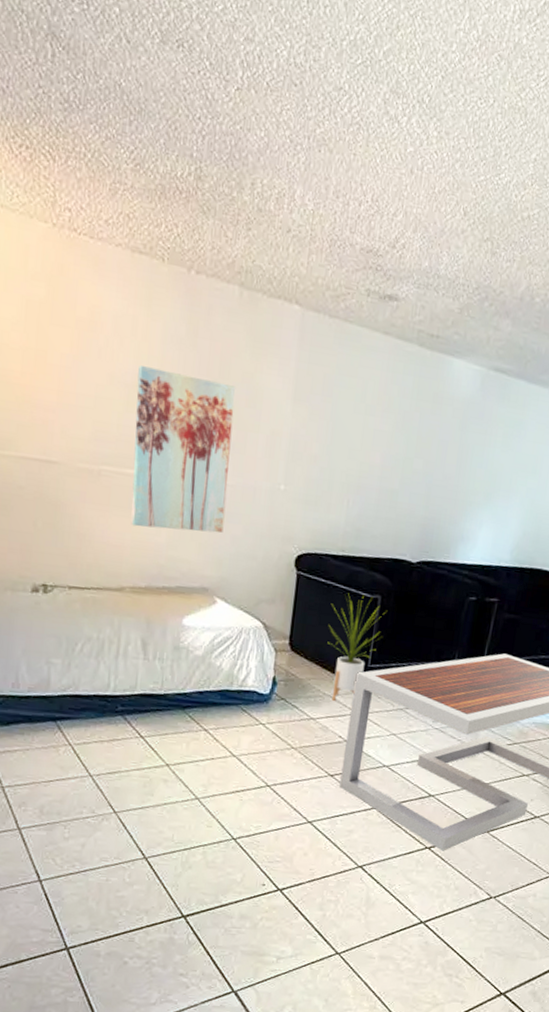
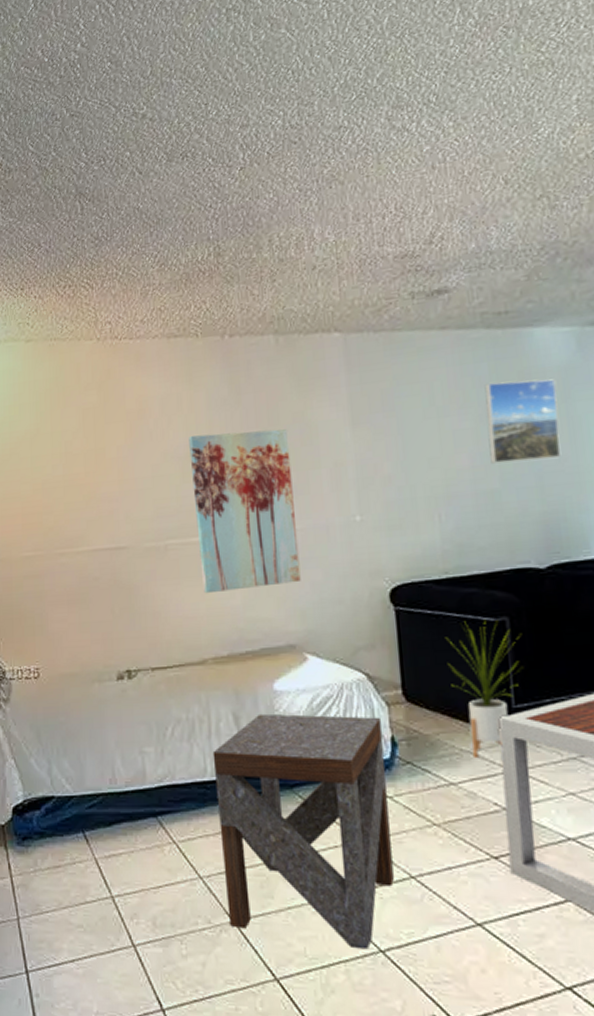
side table: none [111,643,267,837] -> present [212,713,394,950]
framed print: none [396,396,460,476] -> present [484,379,561,464]

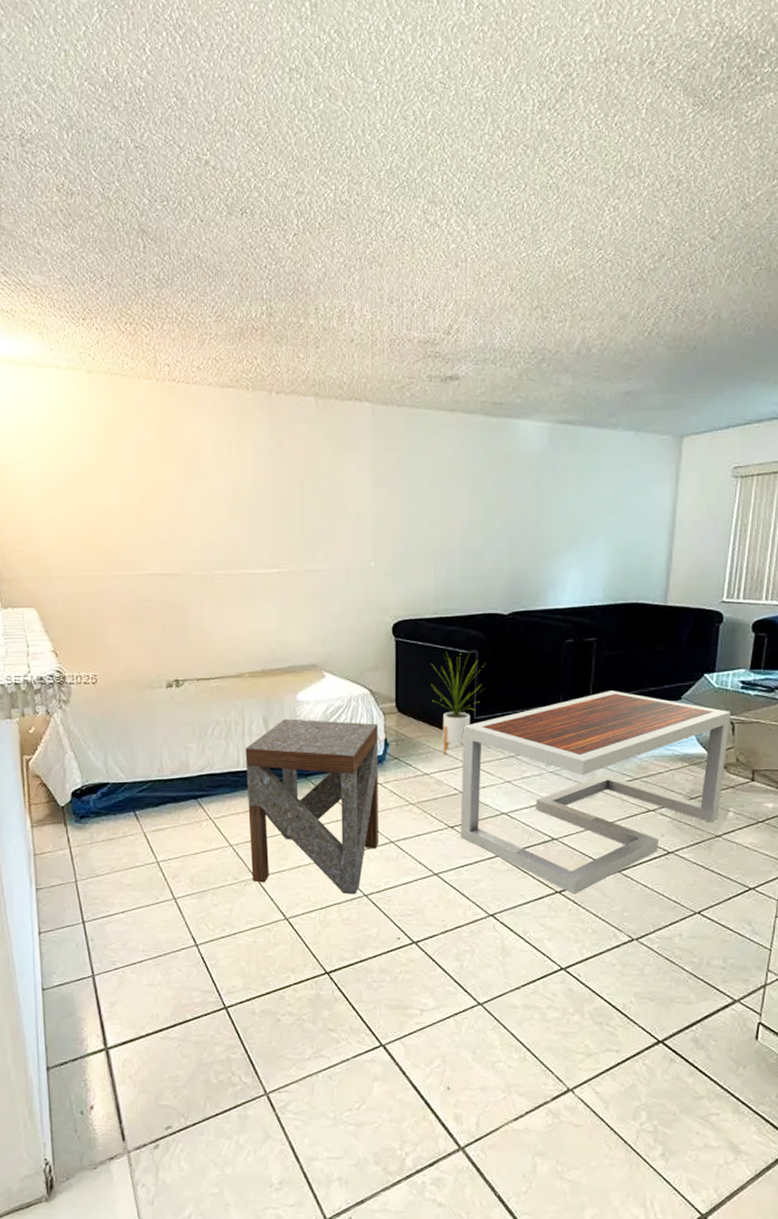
wall art: present [189,429,301,594] -> none [237,480,324,619]
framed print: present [484,379,561,464] -> none [477,462,531,529]

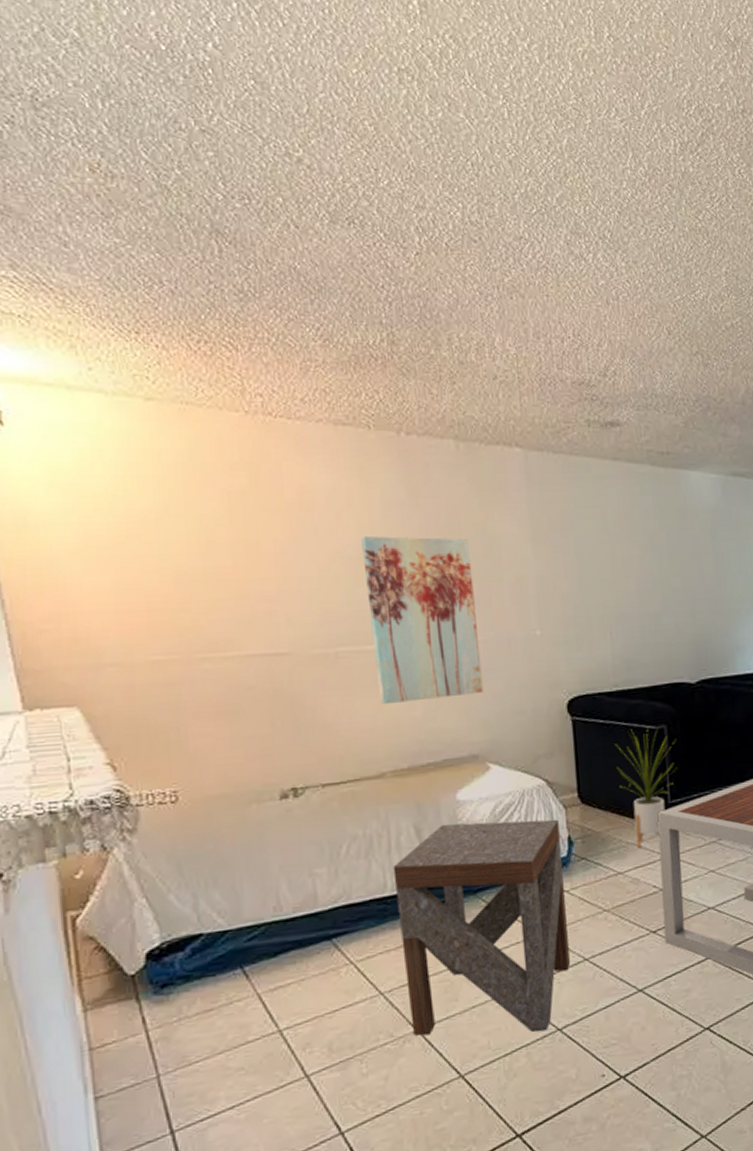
wall art: none [237,480,324,619] -> present [361,536,483,705]

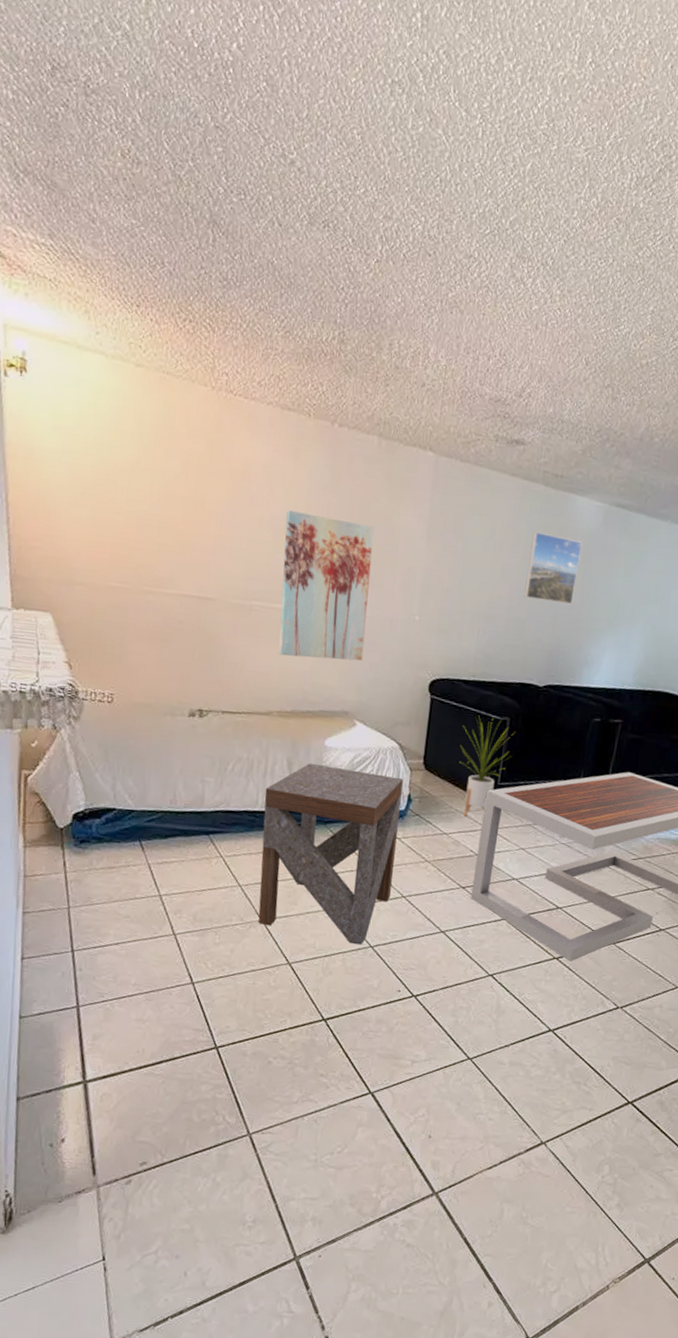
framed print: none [649,516,709,589] -> present [524,532,583,605]

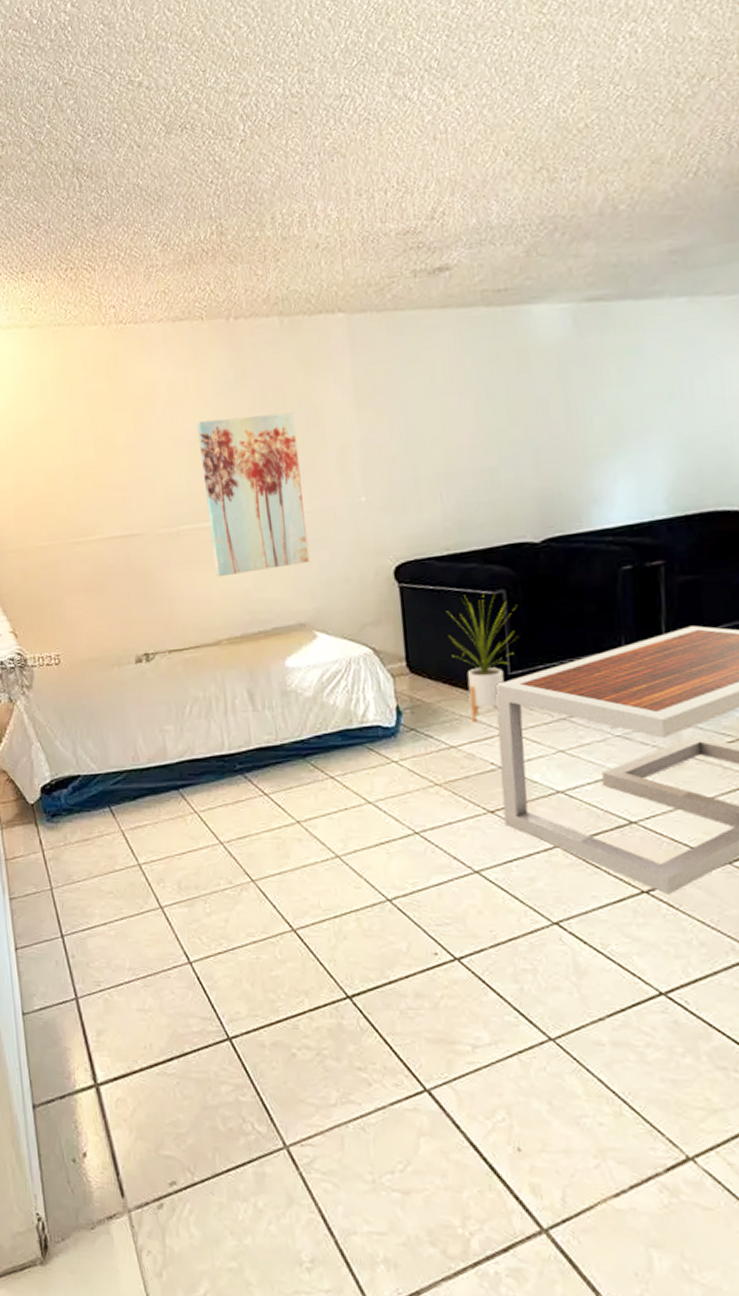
side table: present [258,763,403,945] -> none [229,688,400,900]
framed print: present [524,532,583,605] -> none [484,356,556,442]

